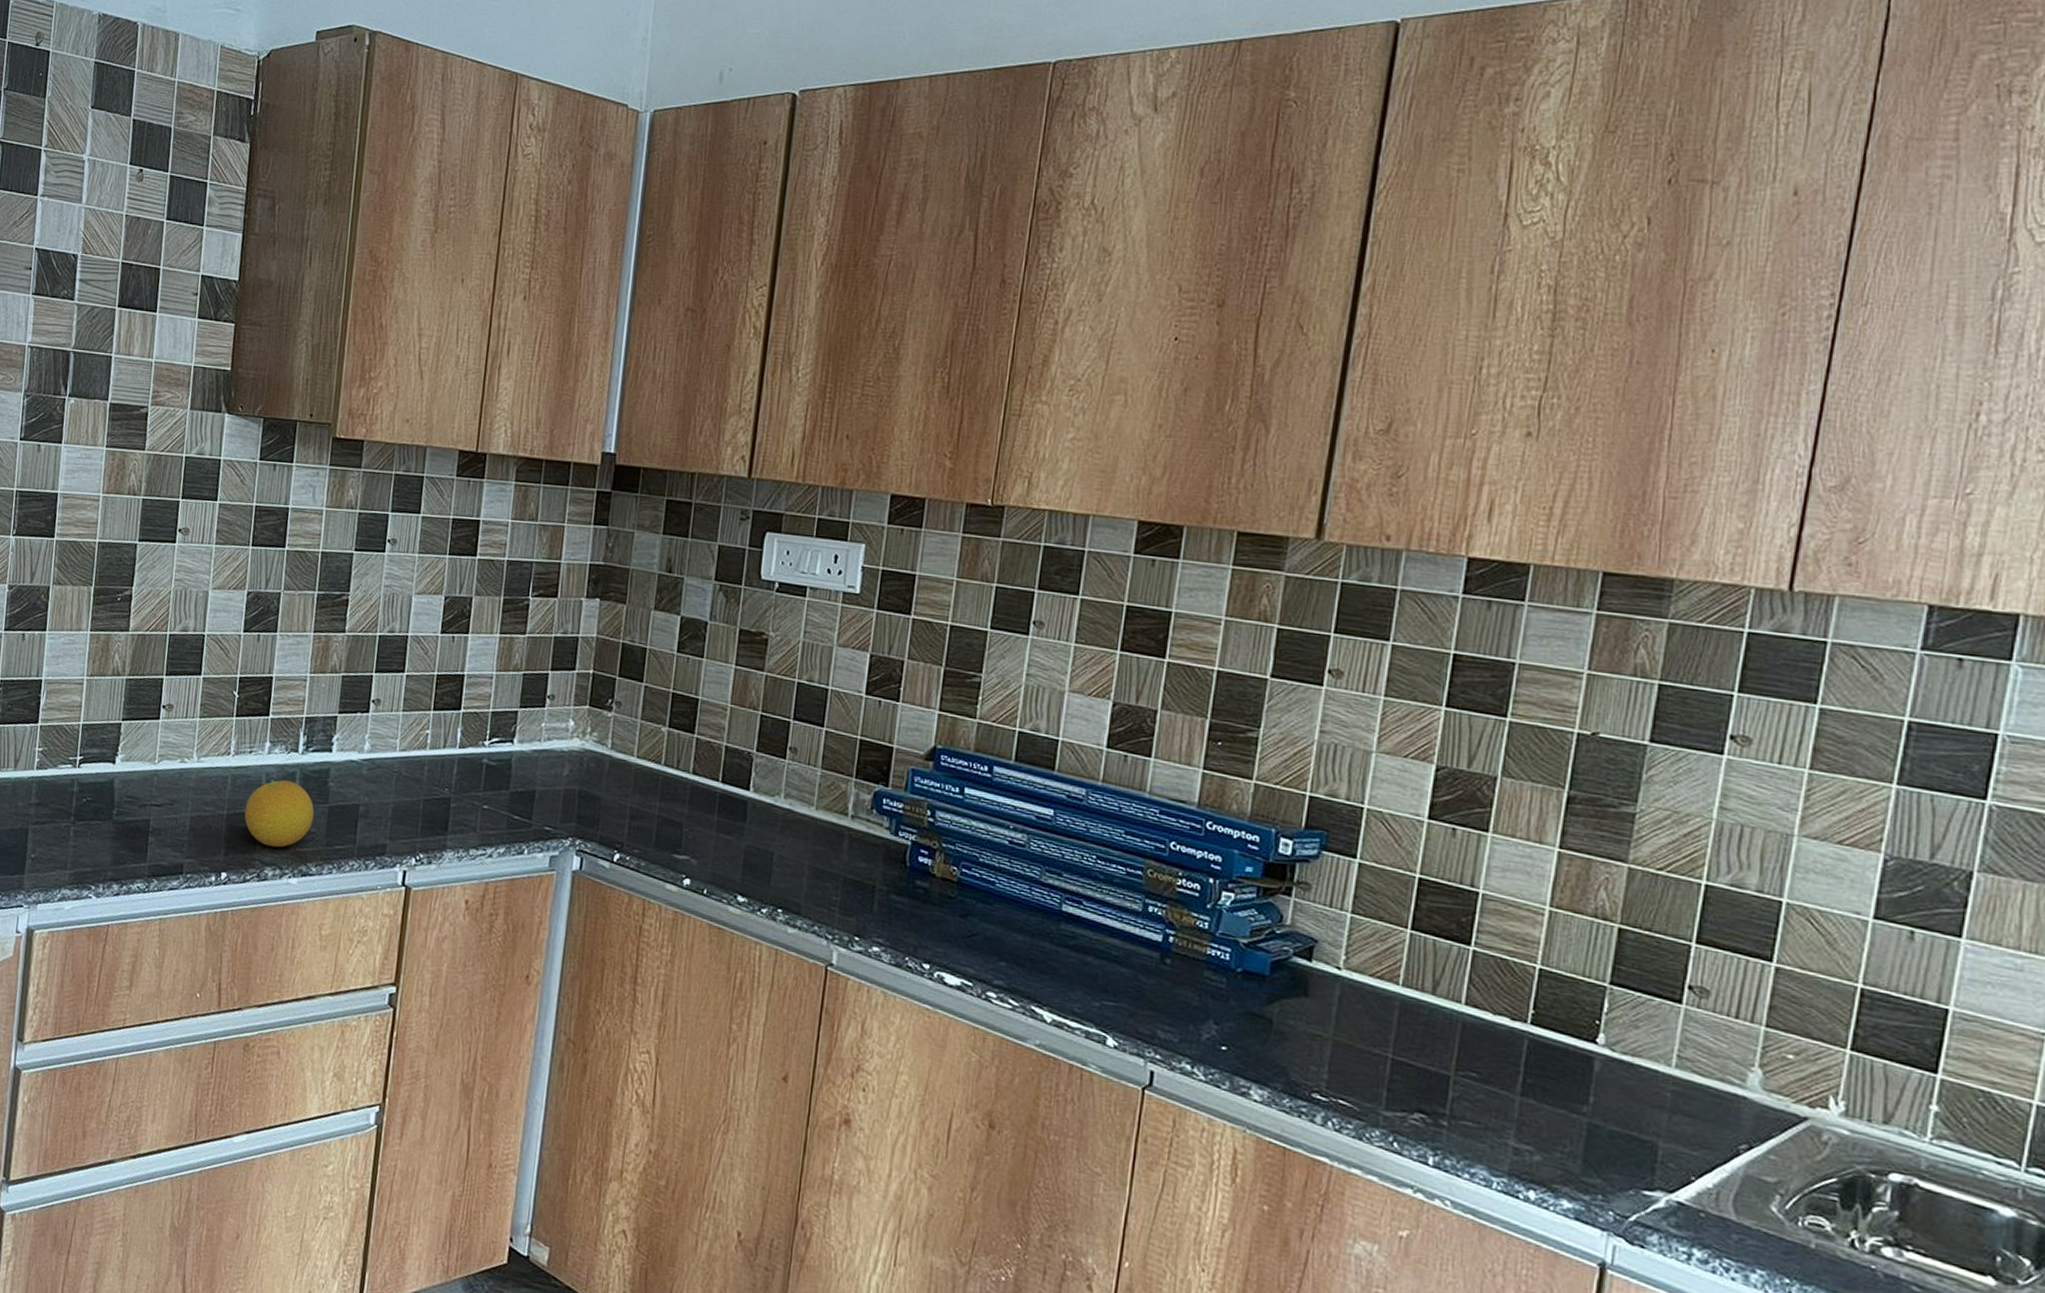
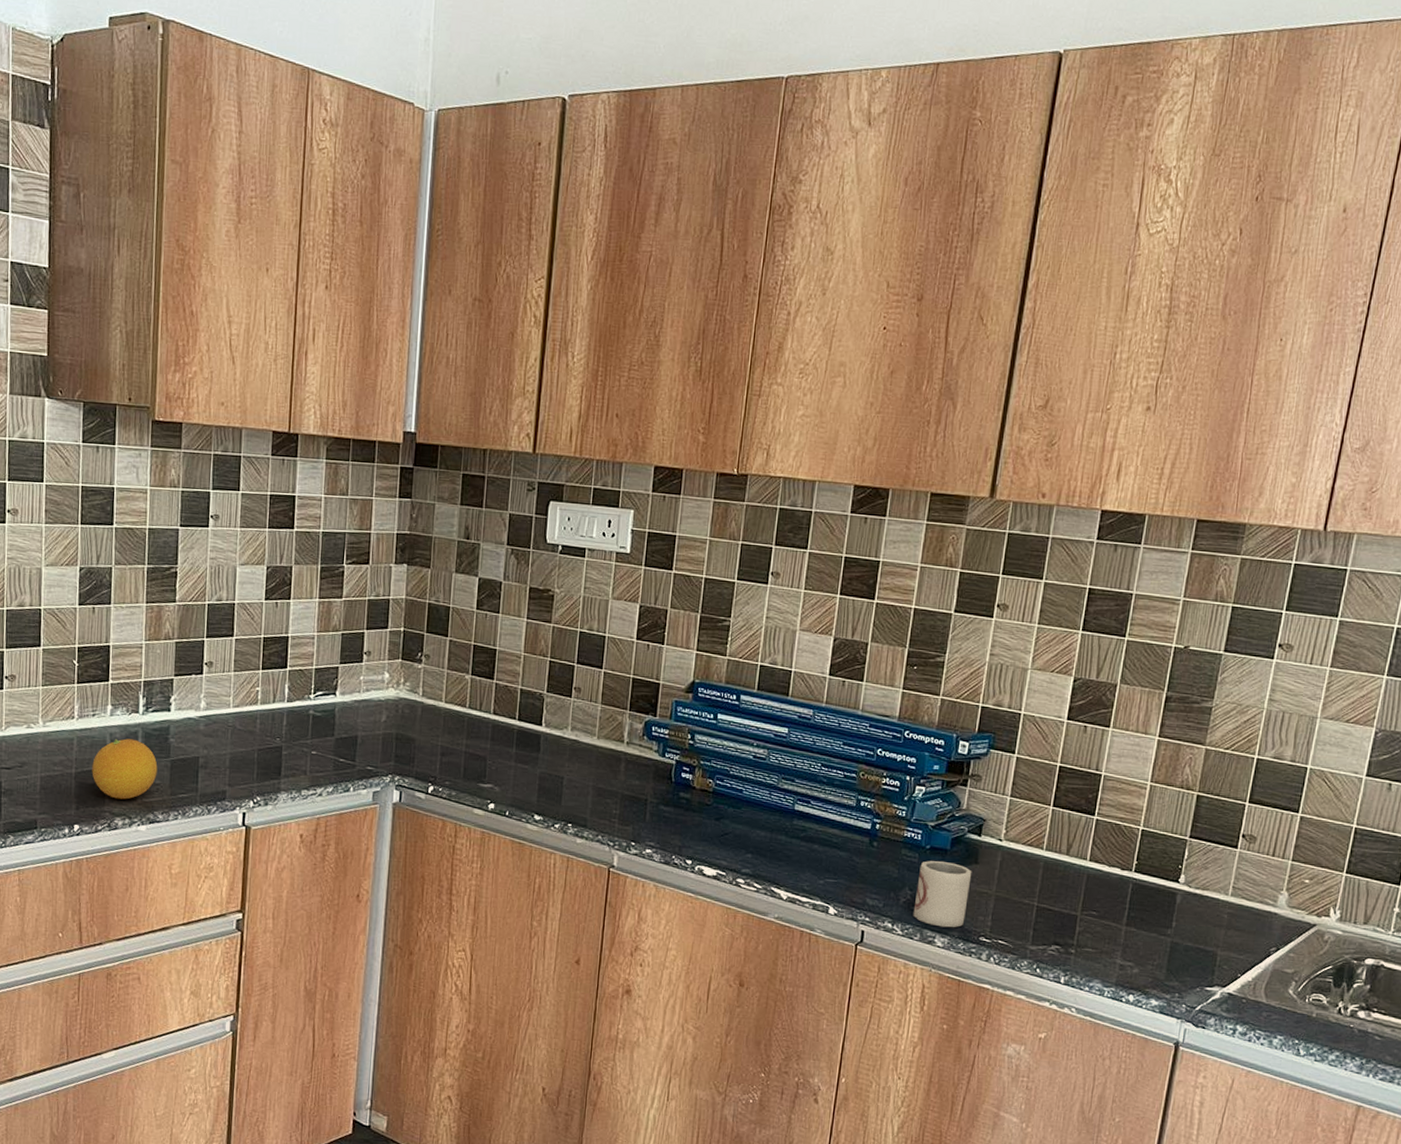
cup: none [1219,987,1300,1078] -> present [913,860,972,928]

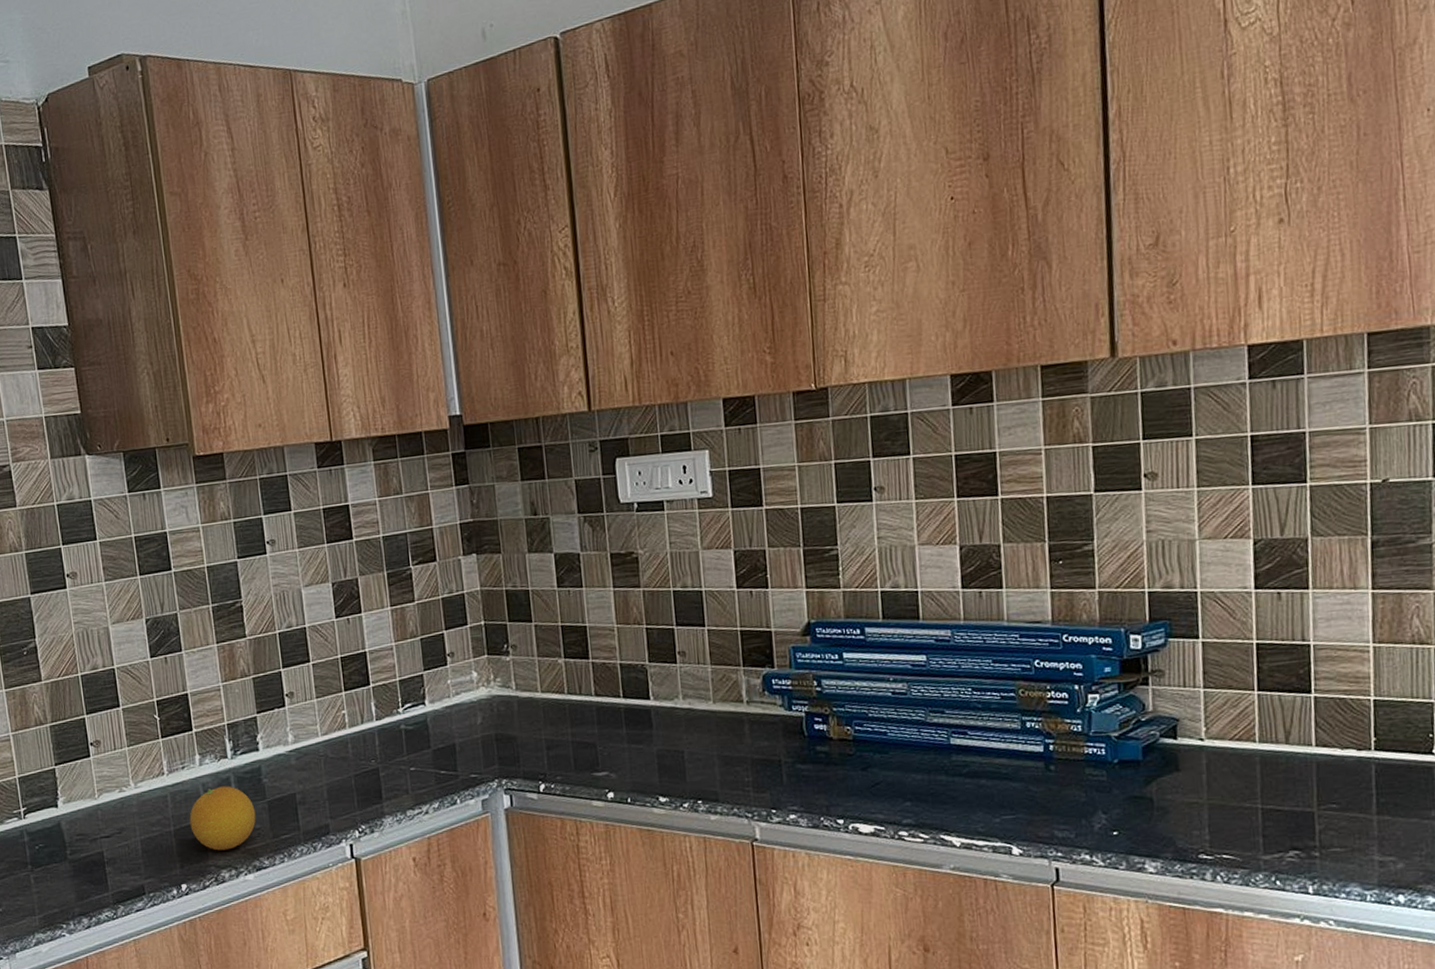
cup: present [913,860,972,928] -> none [1110,774,1177,850]

